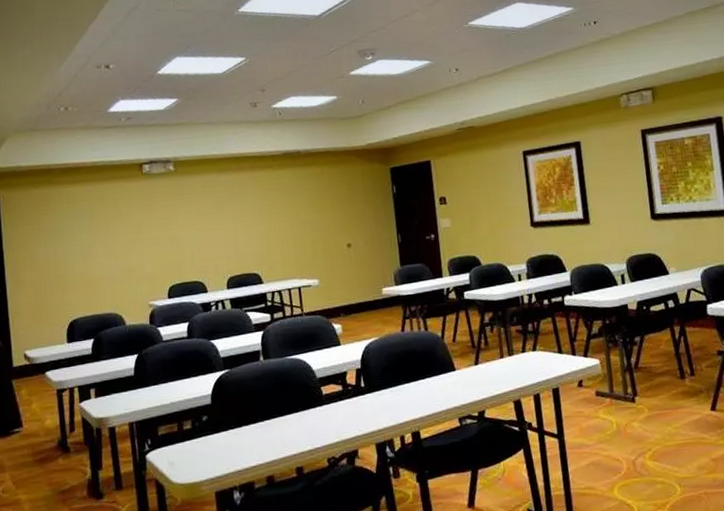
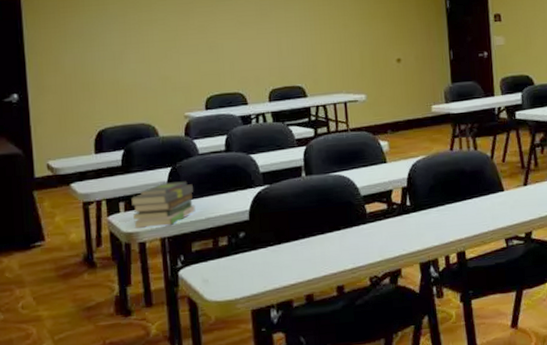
books: none [101,367,161,414] -> present [131,181,196,228]

